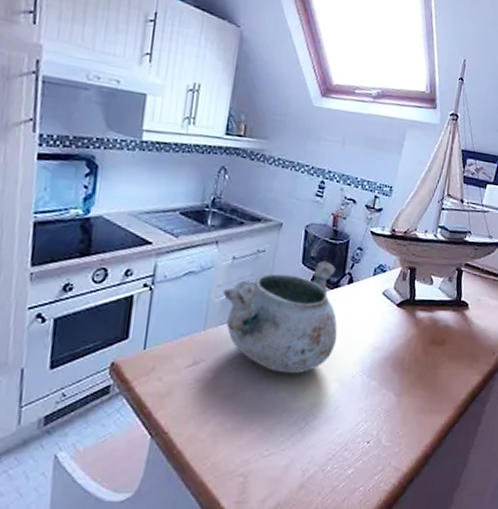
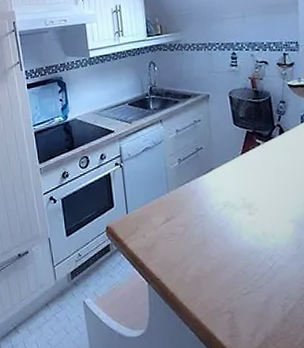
decorative bowl: present [223,260,338,374] -> none [175,118,283,221]

